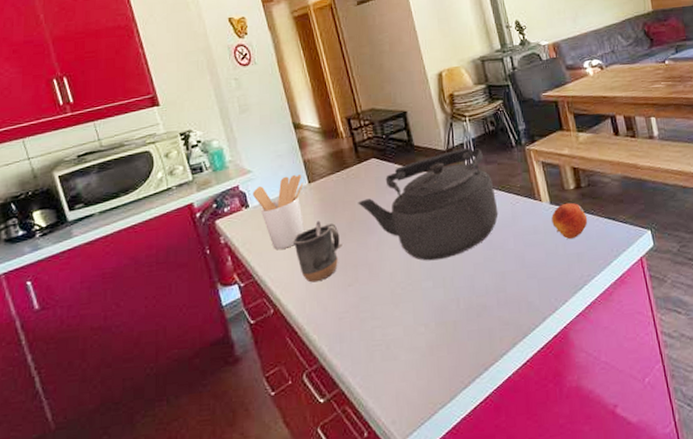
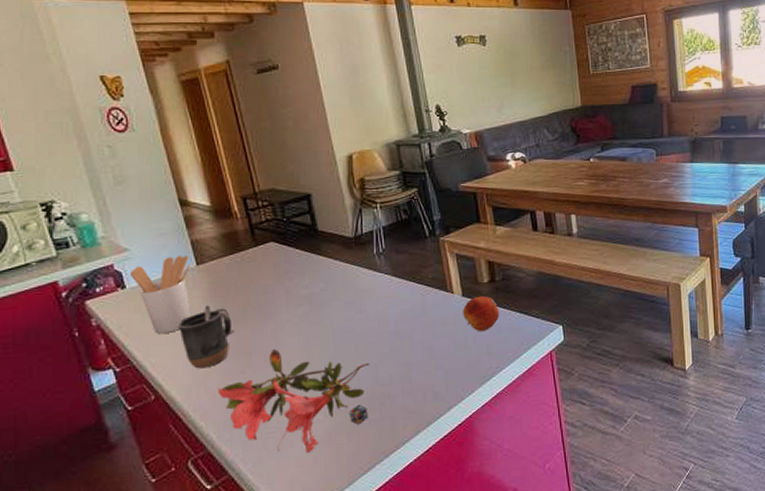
flower: none [329,262,467,366] -> present [218,349,370,453]
kettle: present [358,147,499,261] -> none [253,235,407,350]

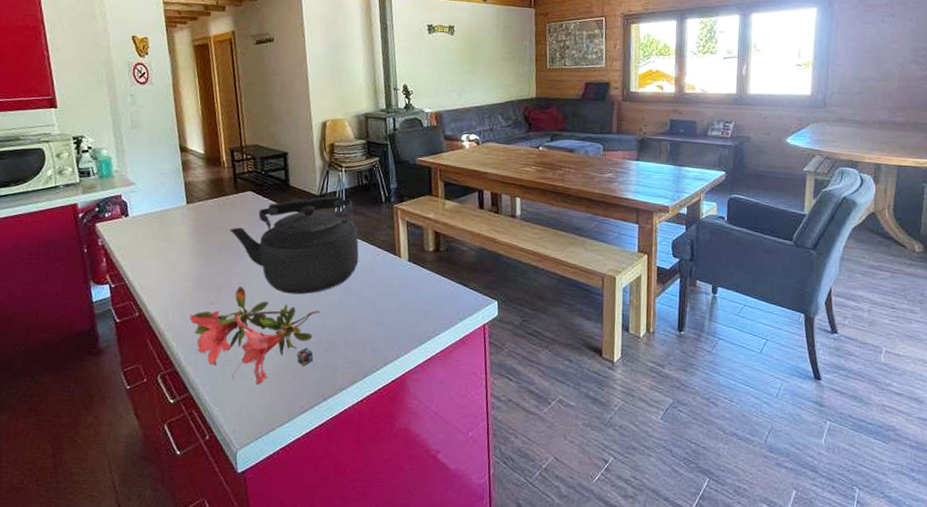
utensil holder: present [131,256,192,335] -> none [133,194,182,261]
mug: present [177,305,235,369] -> none [164,240,210,295]
kettle: none [253,235,407,350] -> present [230,195,359,295]
fruit: present [463,295,500,332] -> none [407,263,441,297]

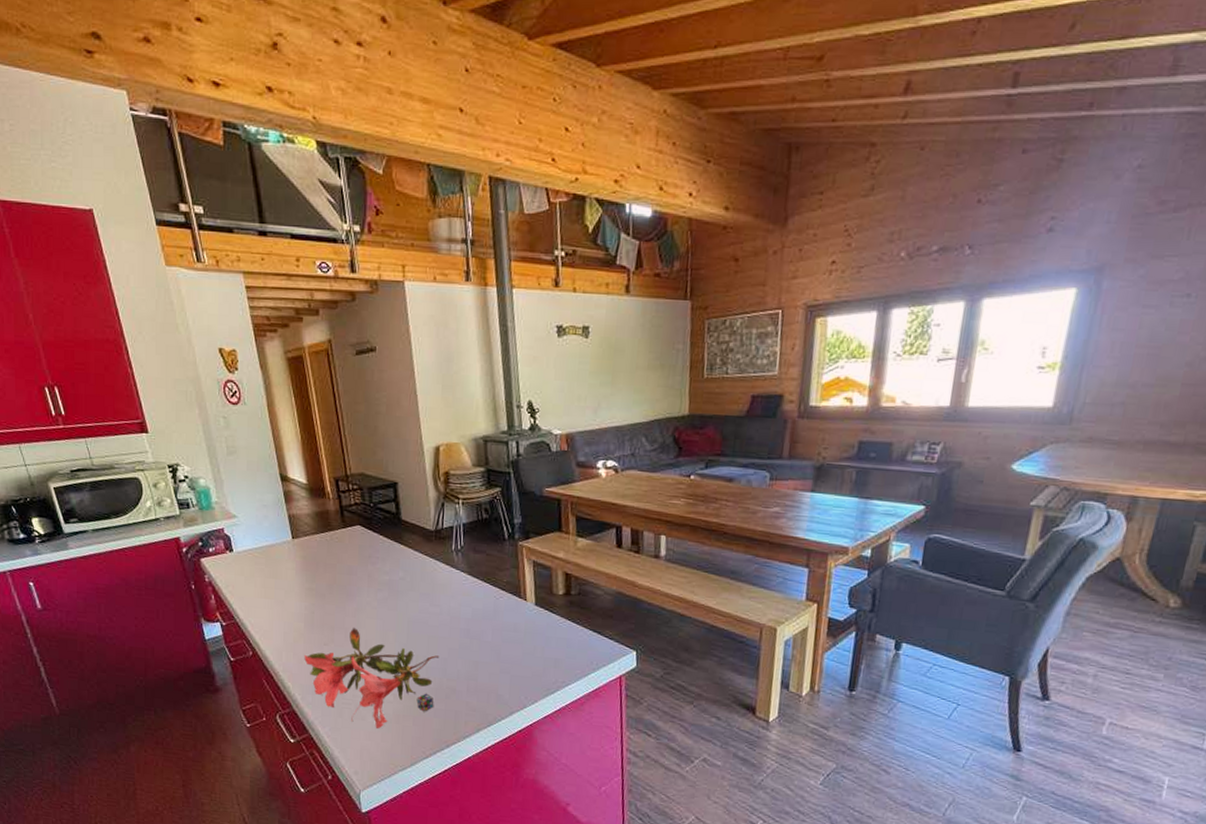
kettle: present [230,195,359,295] -> none [339,531,481,638]

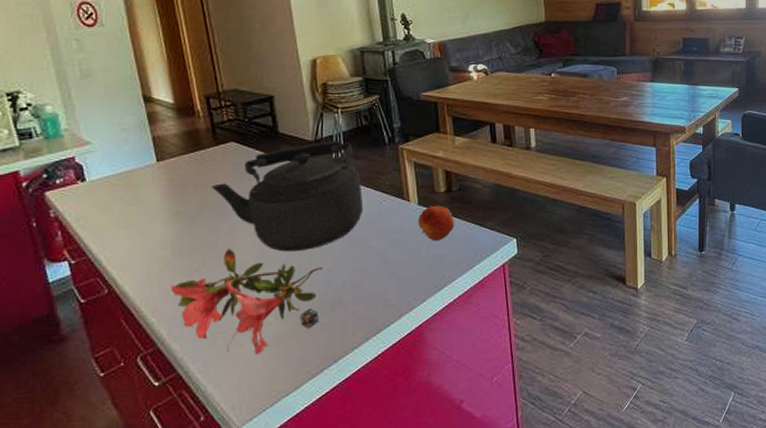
kettle: none [339,531,481,638] -> present [211,140,364,252]
fruit: none [534,607,572,645] -> present [418,205,455,242]

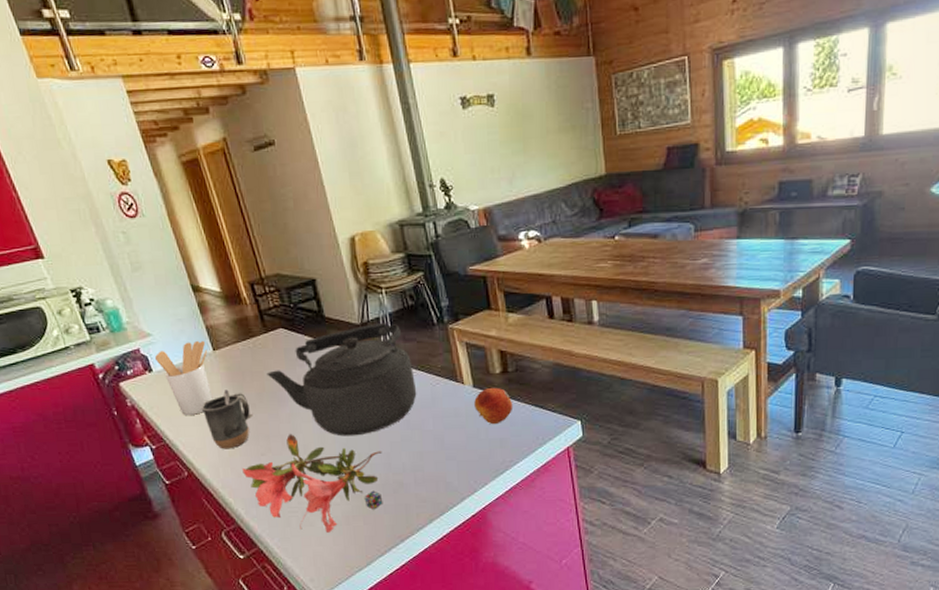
utensil holder: none [91,152,150,229] -> present [155,341,213,416]
mug: none [134,202,191,265] -> present [201,389,253,449]

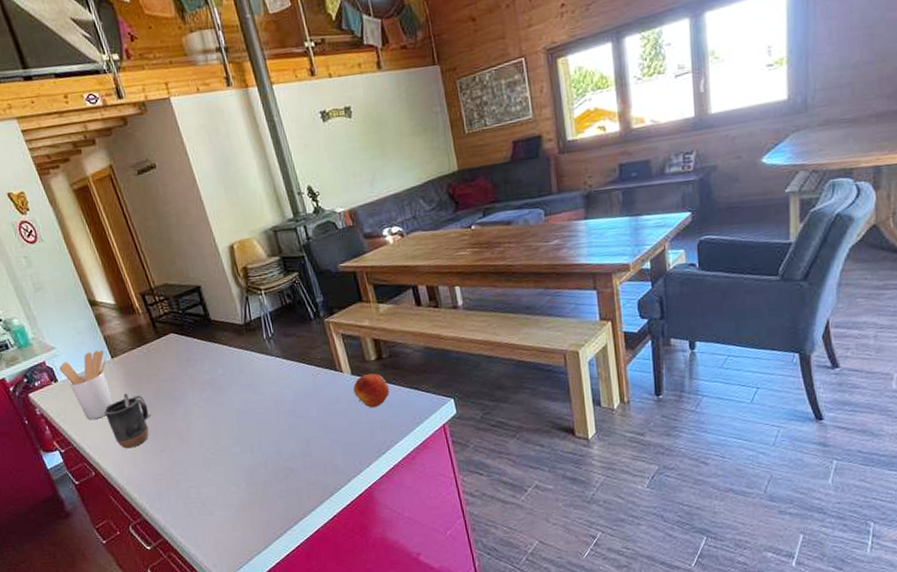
flower: present [242,434,383,533] -> none [144,430,276,520]
kettle: present [267,322,417,436] -> none [161,320,300,429]

